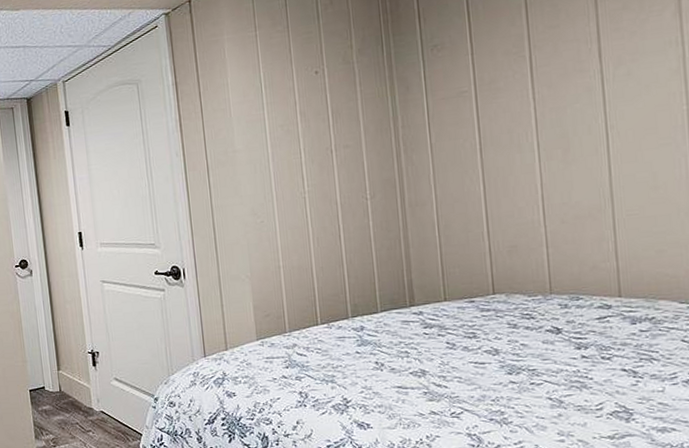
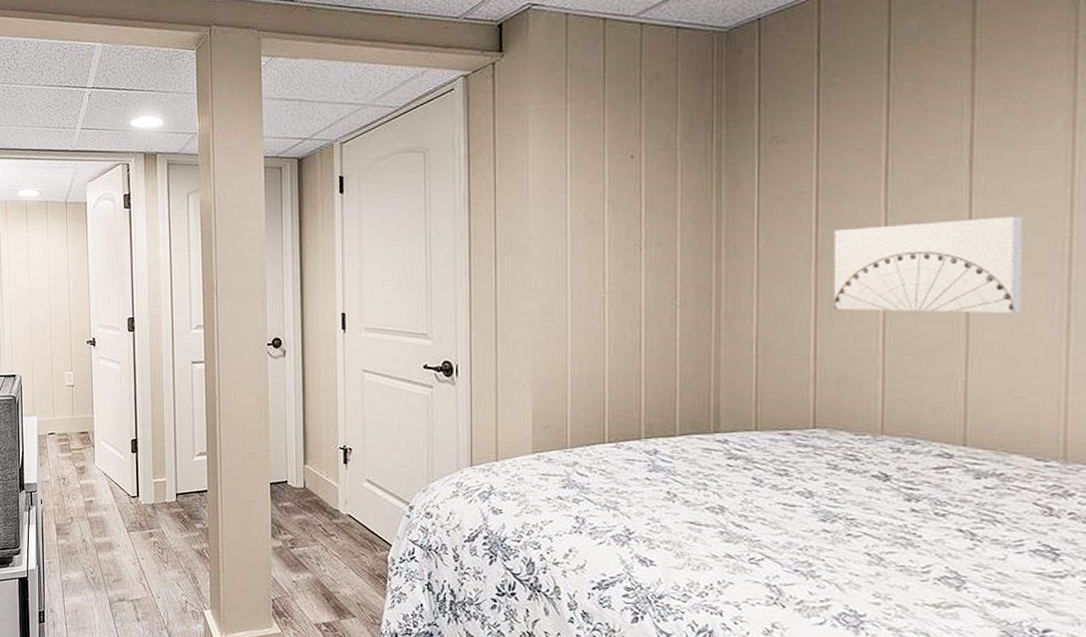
wall art: none [493,95,655,190] -> present [833,216,1023,313]

